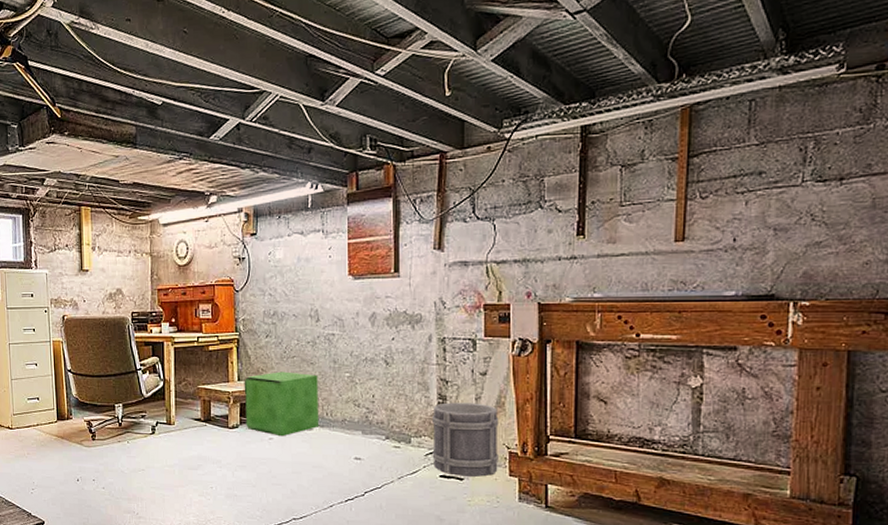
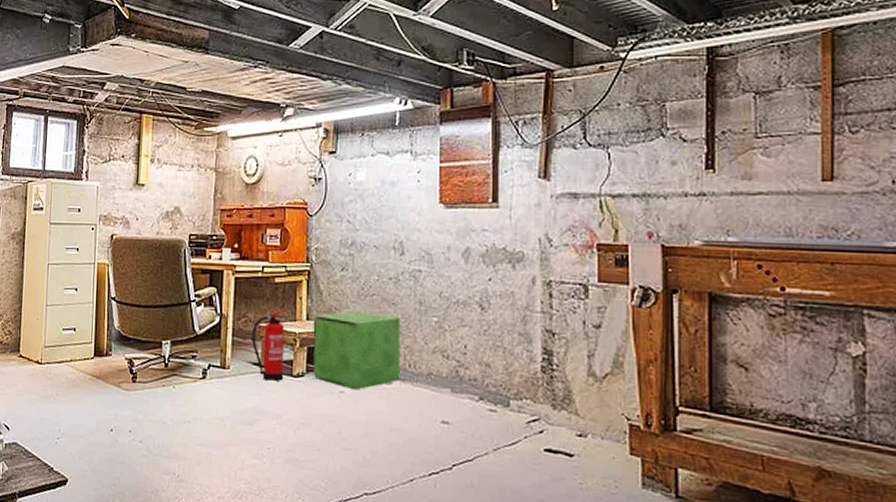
fire extinguisher: none [191,372,221,433] -> present [251,309,288,381]
bucket: present [432,402,499,477] -> none [535,359,616,454]

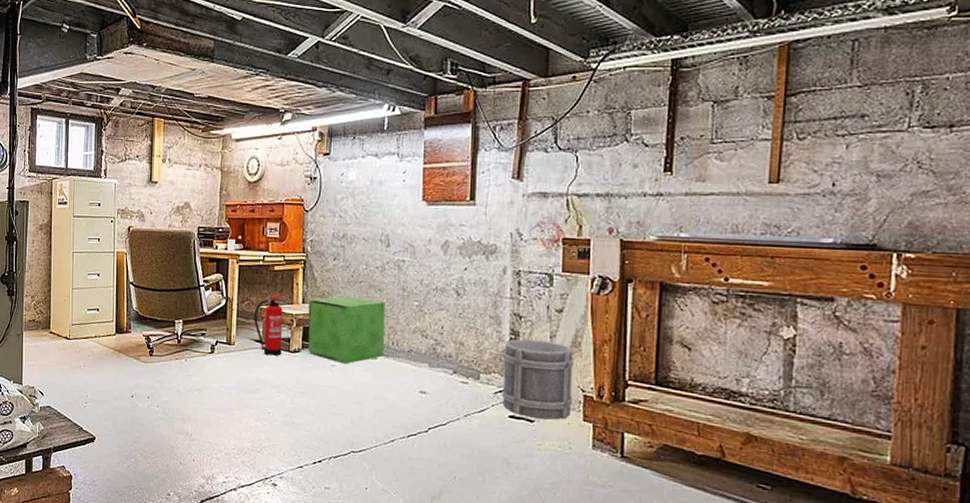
bucket: none [535,359,616,454] -> present [502,339,574,420]

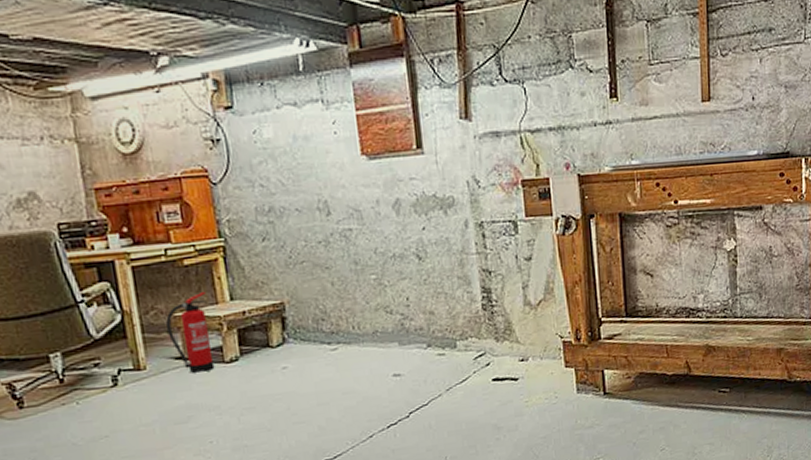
storage box: present [308,296,385,364] -> none [239,281,346,363]
bucket: present [502,339,574,420] -> none [478,292,553,377]

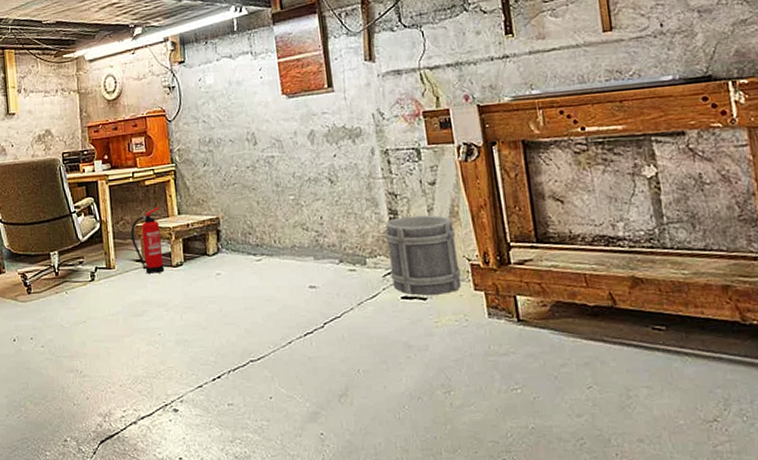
bucket: none [478,292,553,377] -> present [385,214,461,296]

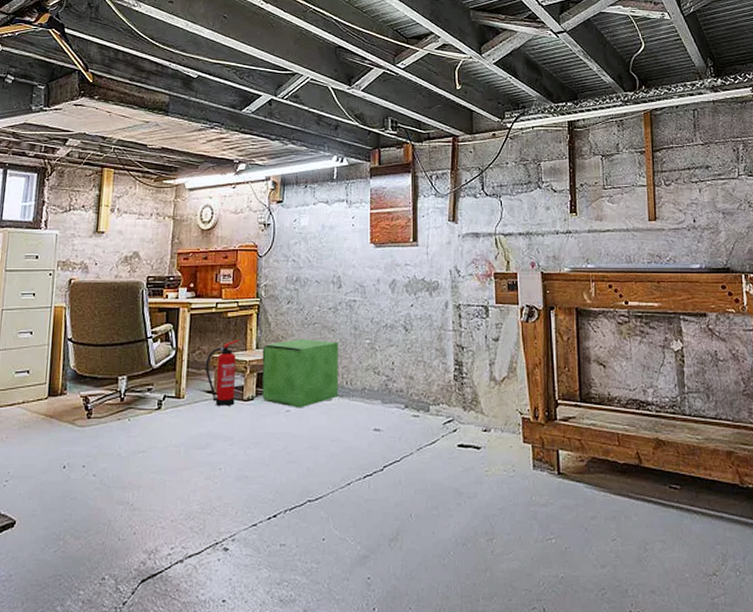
storage box: none [184,200,268,271] -> present [262,339,339,408]
bucket: present [385,214,461,296] -> none [450,368,513,445]

